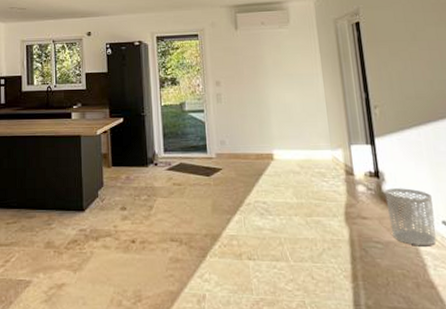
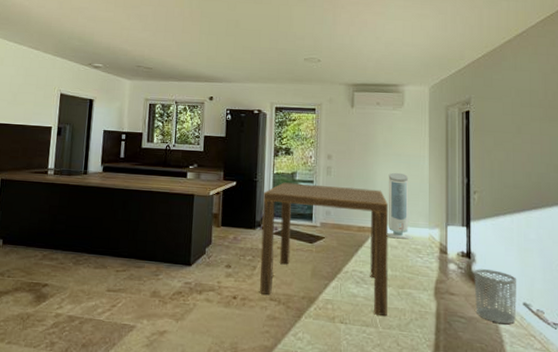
dining table: none [153,113,298,249] -> present [260,182,389,317]
air purifier: none [282,93,316,164] -> present [387,172,413,240]

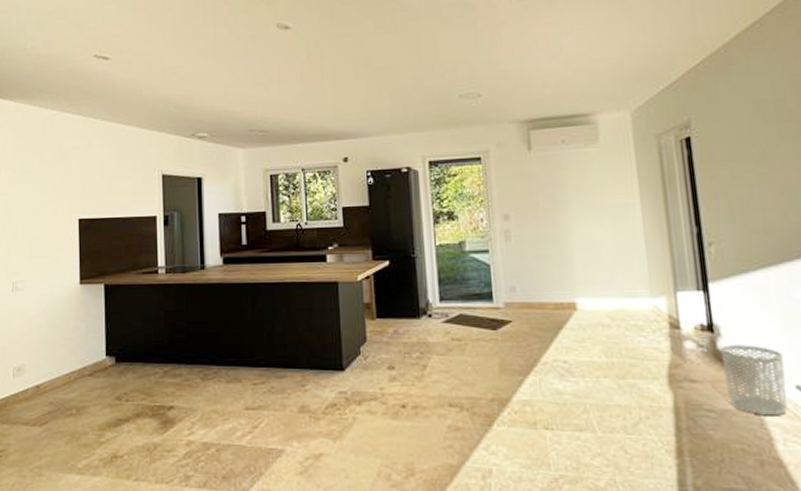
dining table: present [260,182,389,317] -> none [426,253,607,417]
air purifier: present [387,172,413,240] -> none [587,228,631,315]

